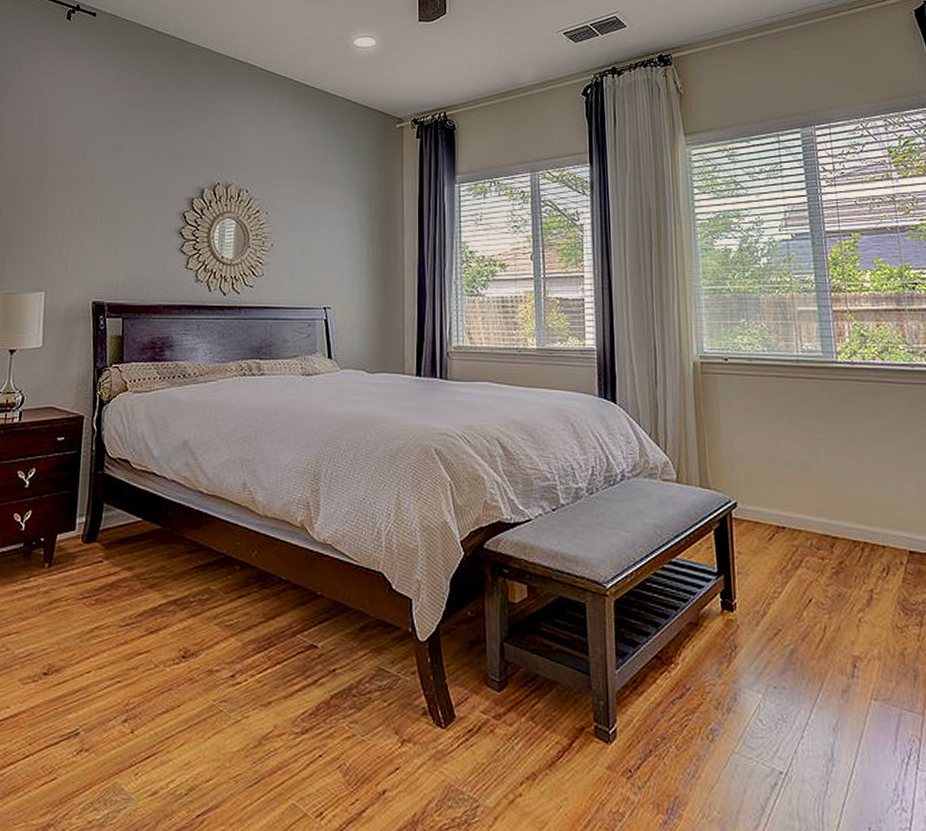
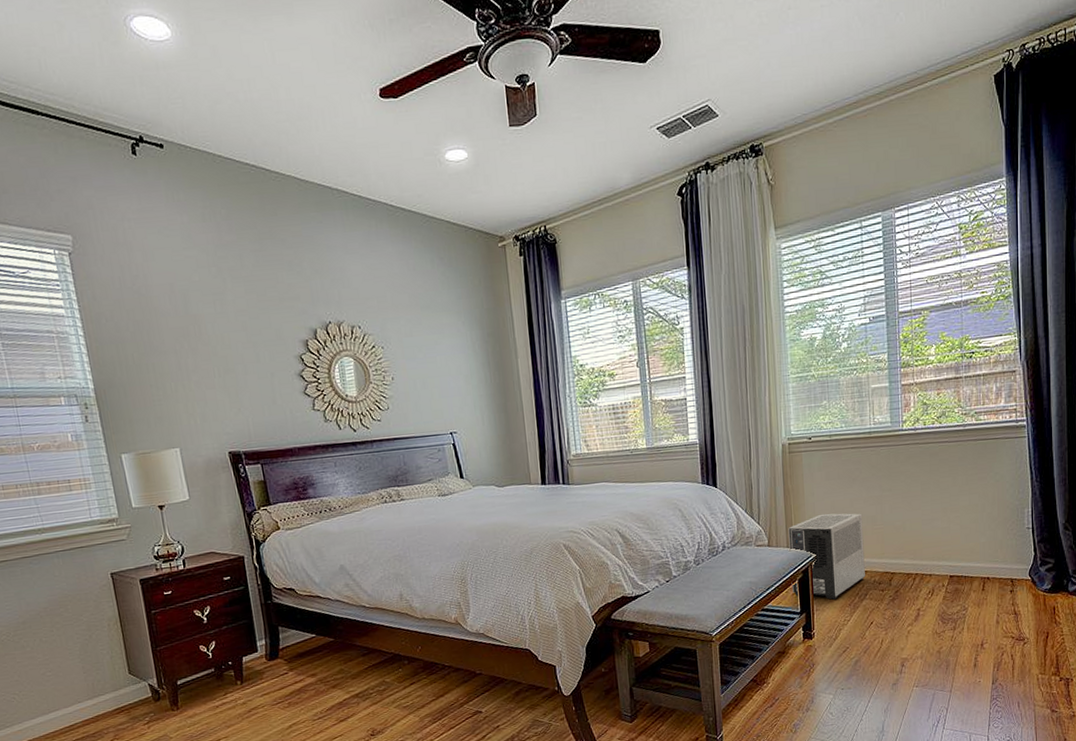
air purifier: none [701,450,799,562] -> present [788,513,865,600]

